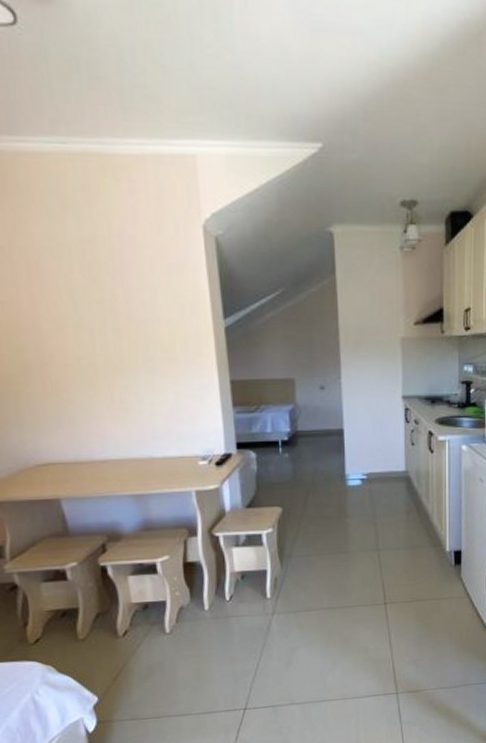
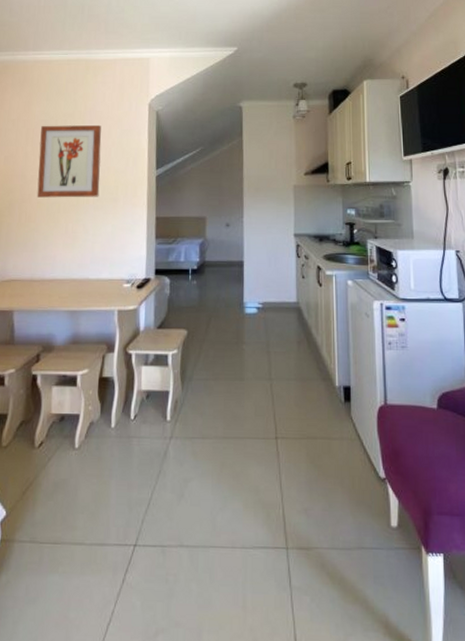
wall art: none [48,255,150,358] -> present [36,124,102,198]

